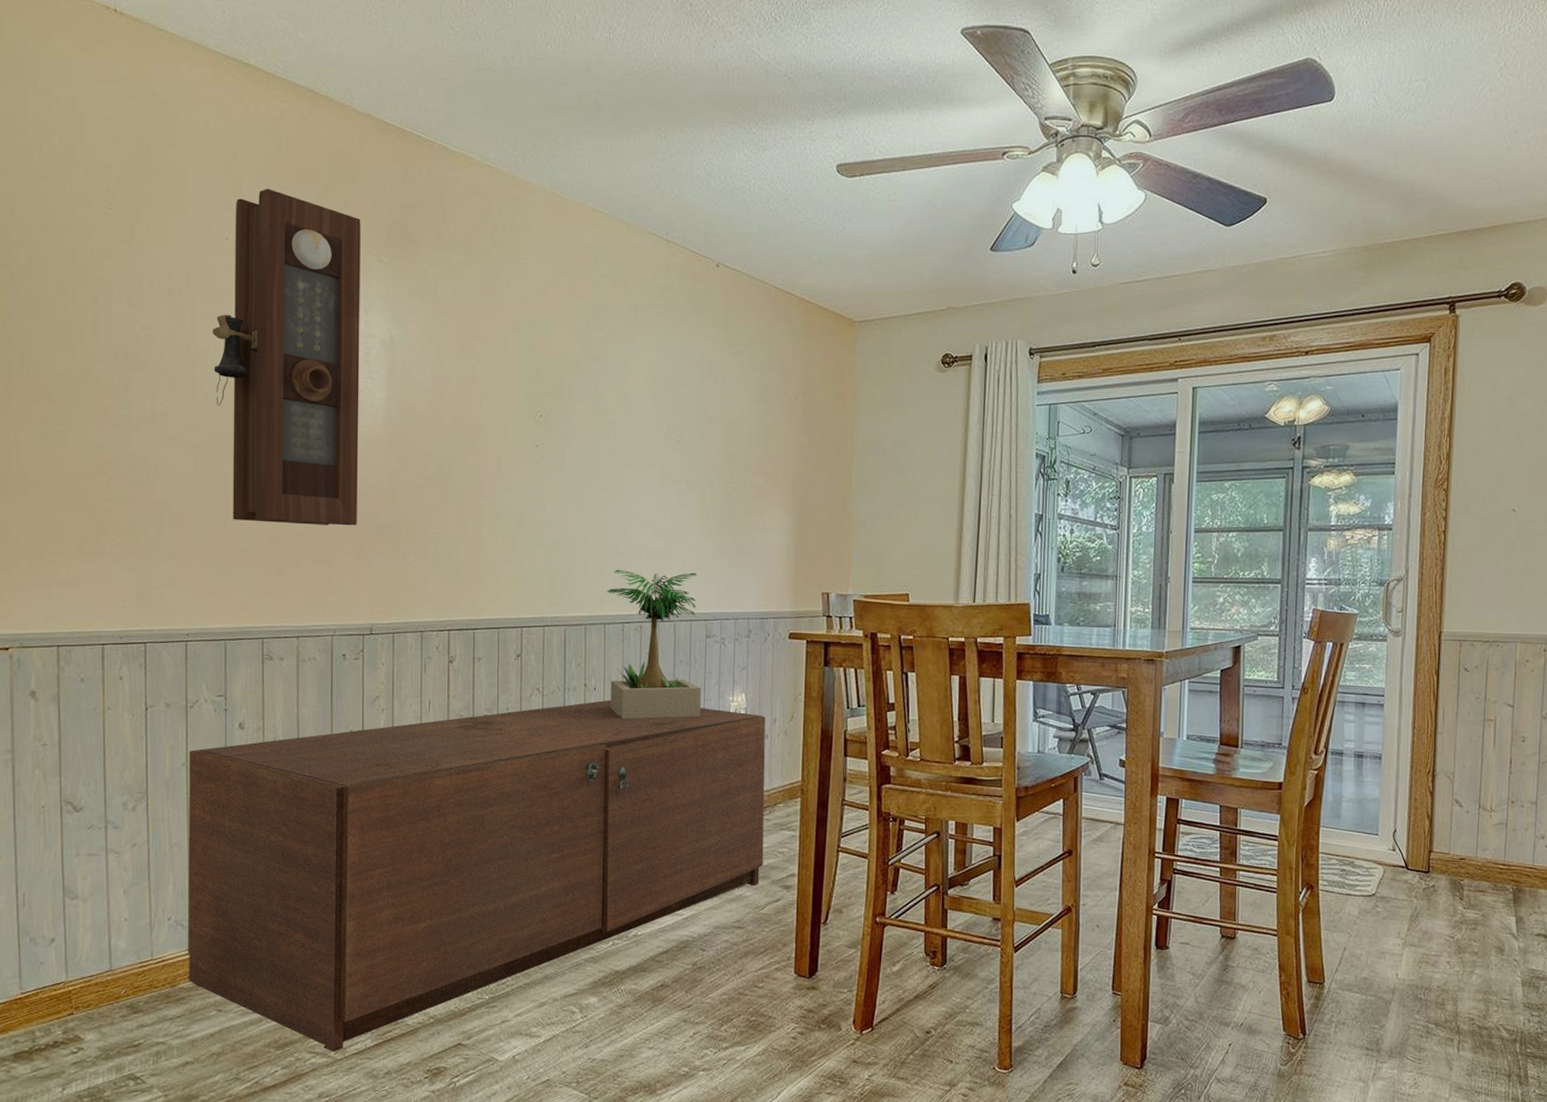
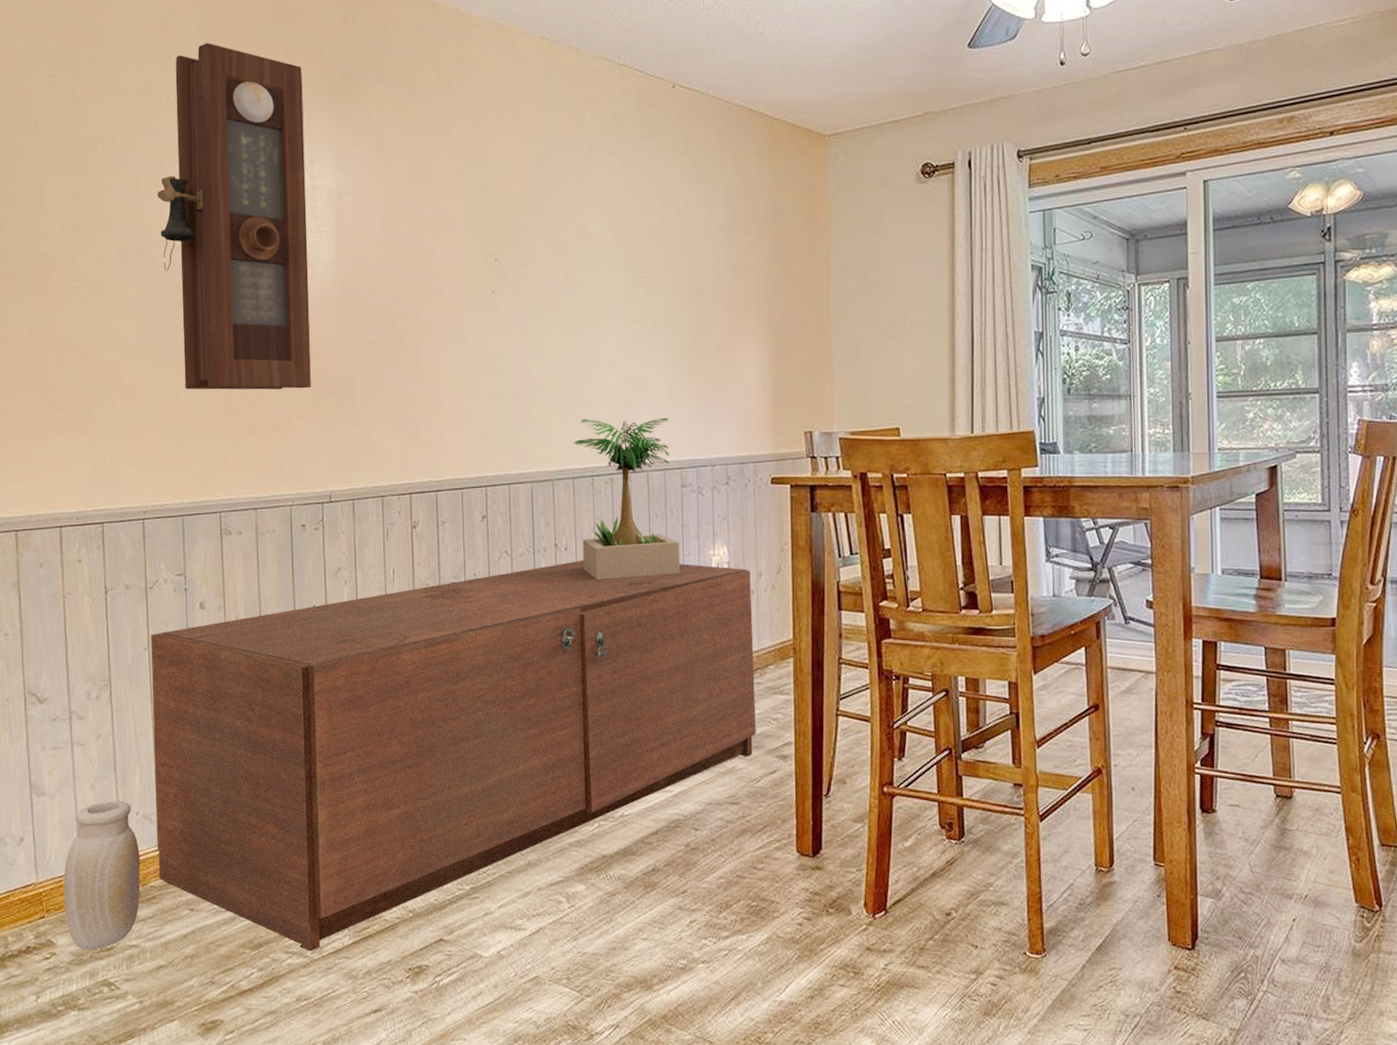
vase: none [93,906,171,1045] -> present [63,801,141,949]

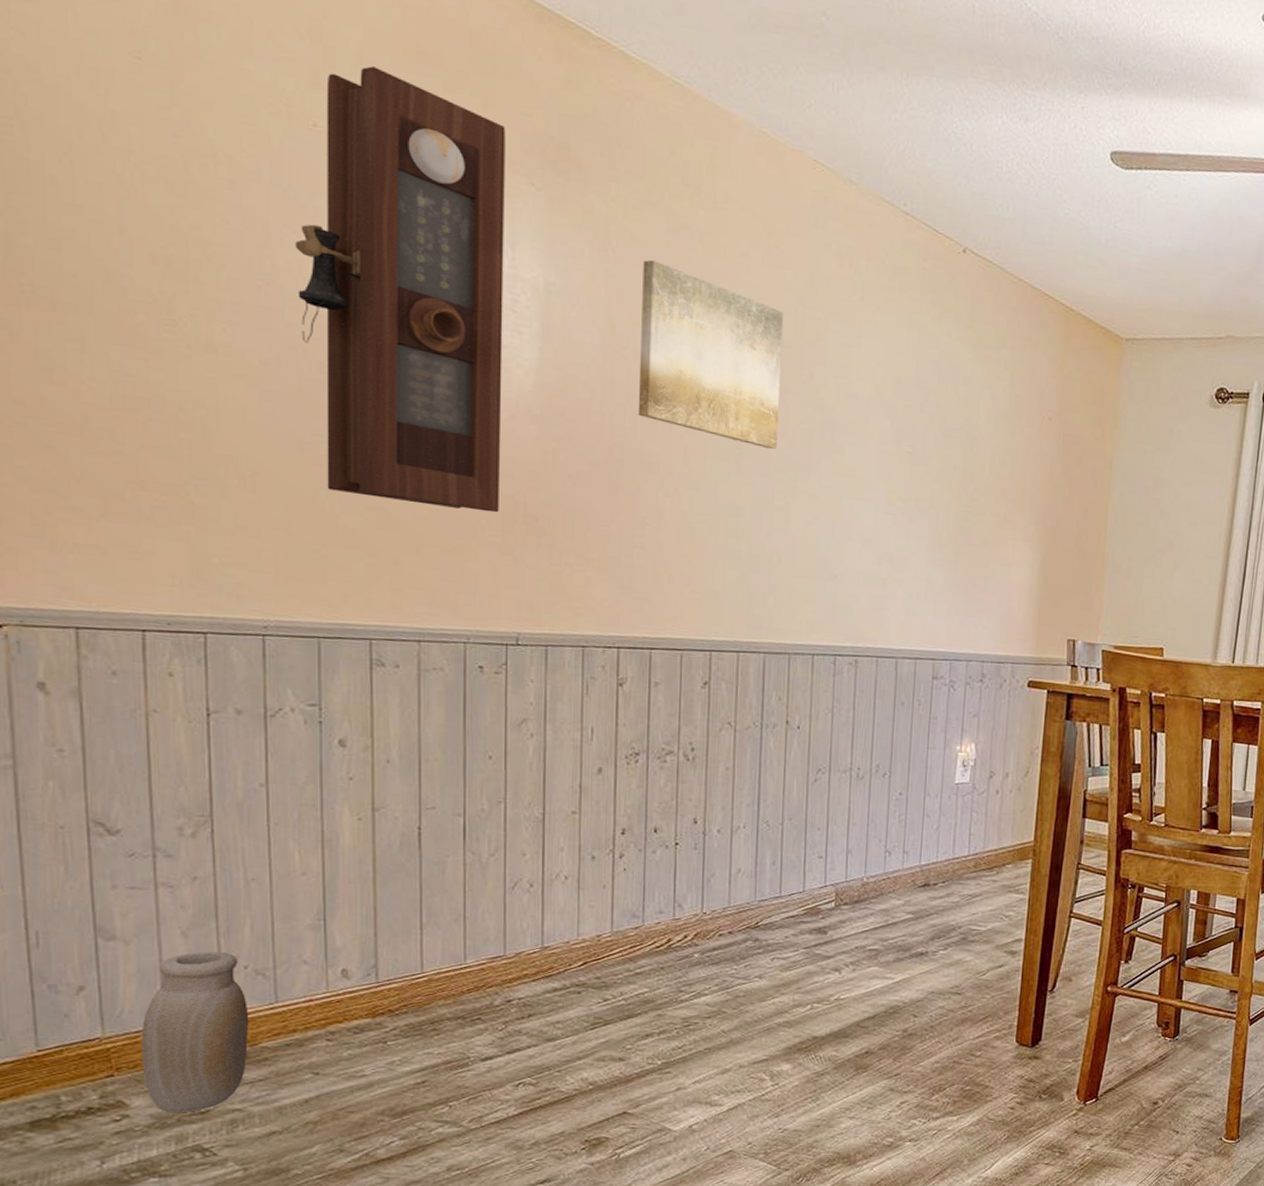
storage trunk: present [150,560,756,952] -> none [269,740,997,1121]
wall art: none [411,150,528,295] -> present [637,259,784,449]
potted plant: present [573,417,680,580] -> none [816,593,926,766]

